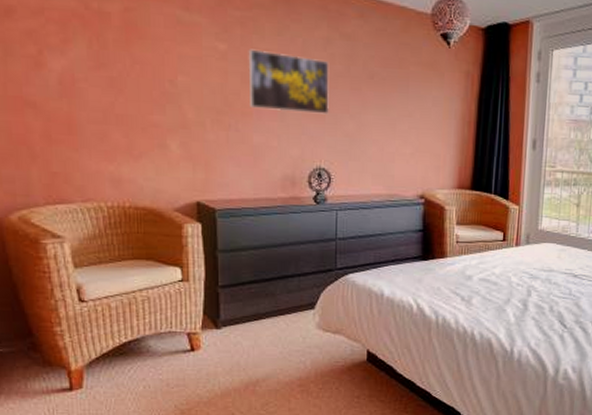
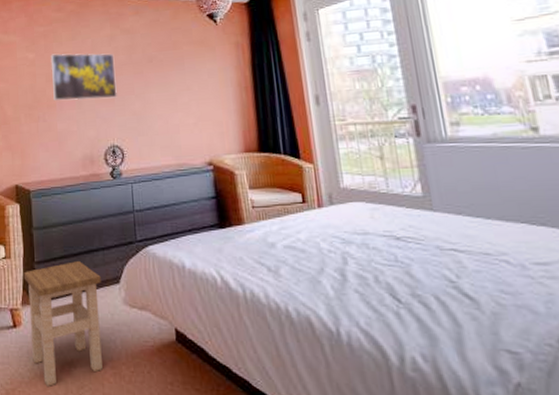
stool: none [204,287,294,405] -> present [23,261,103,386]

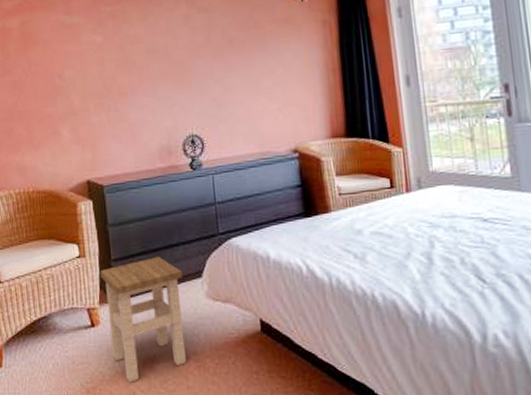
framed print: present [50,53,118,101] -> none [120,35,196,89]

